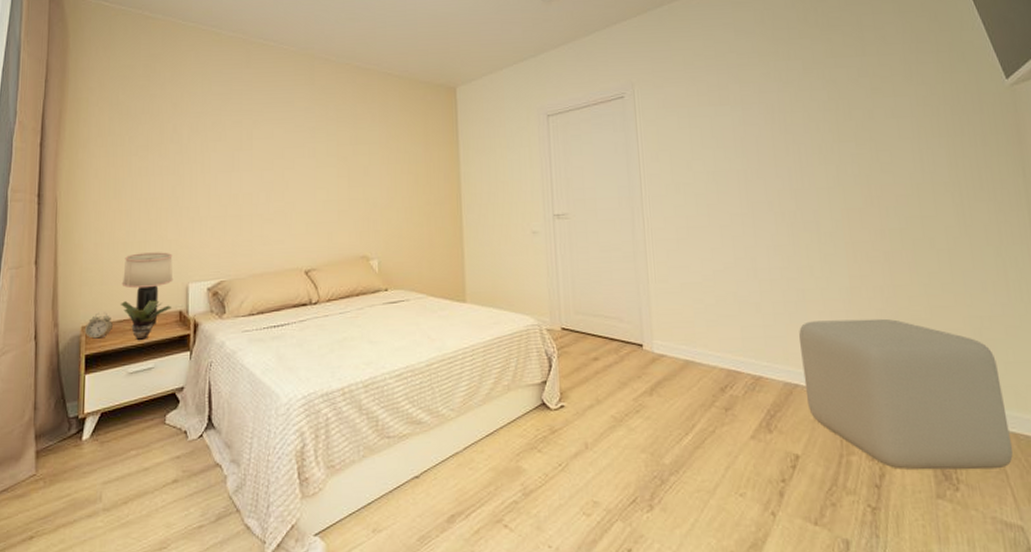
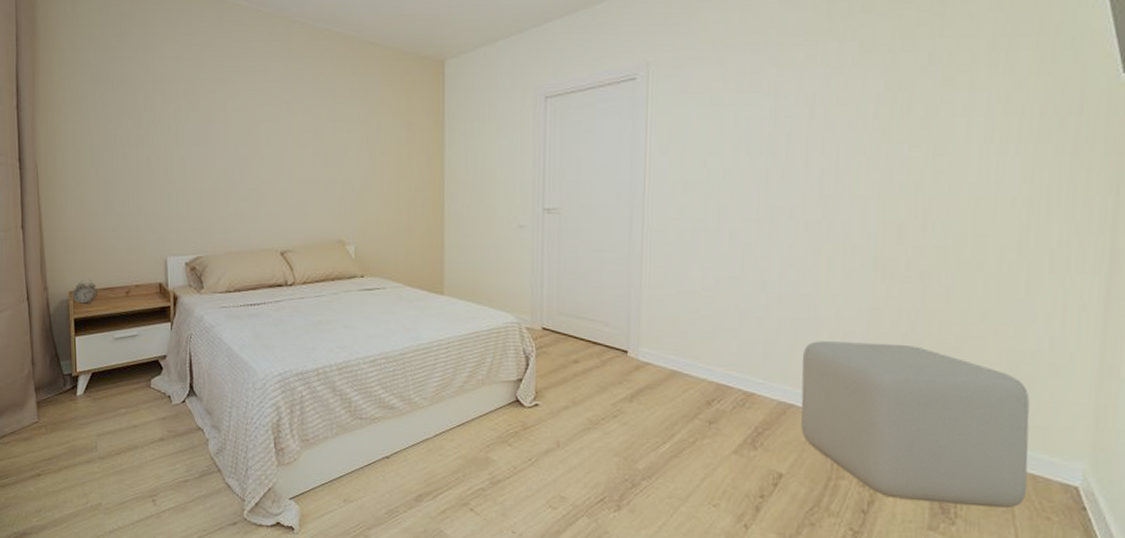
potted plant: present [121,300,172,340] -> none [104,270,152,308]
table lamp: present [122,252,174,325] -> none [103,223,153,295]

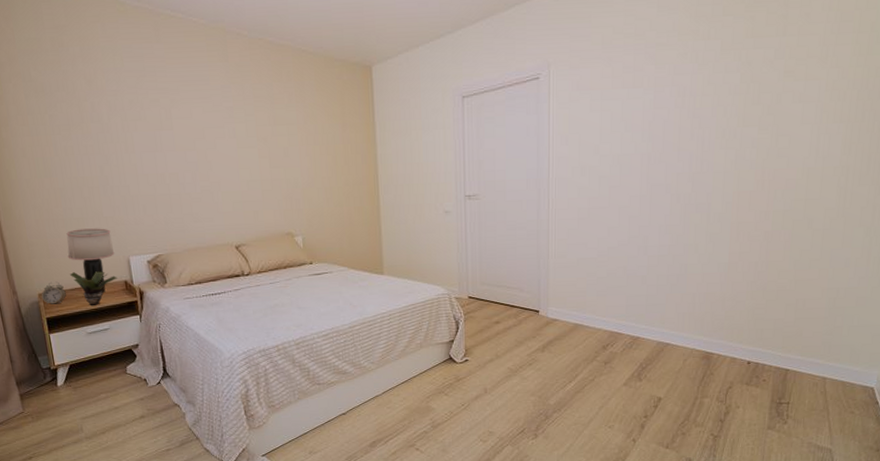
table lamp: none [103,223,153,295] -> present [66,228,115,293]
potted plant: none [104,270,152,308] -> present [70,271,117,305]
pouf: present [800,341,1030,509] -> none [674,289,842,409]

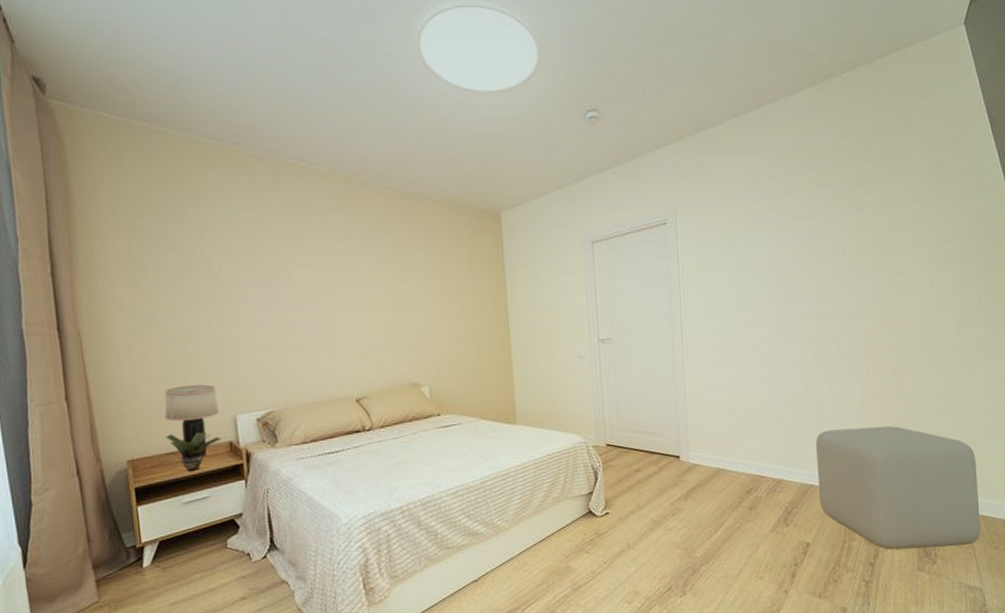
alarm clock: present [41,281,66,305] -> none [130,445,160,472]
pouf: none [674,289,842,409] -> present [816,426,980,550]

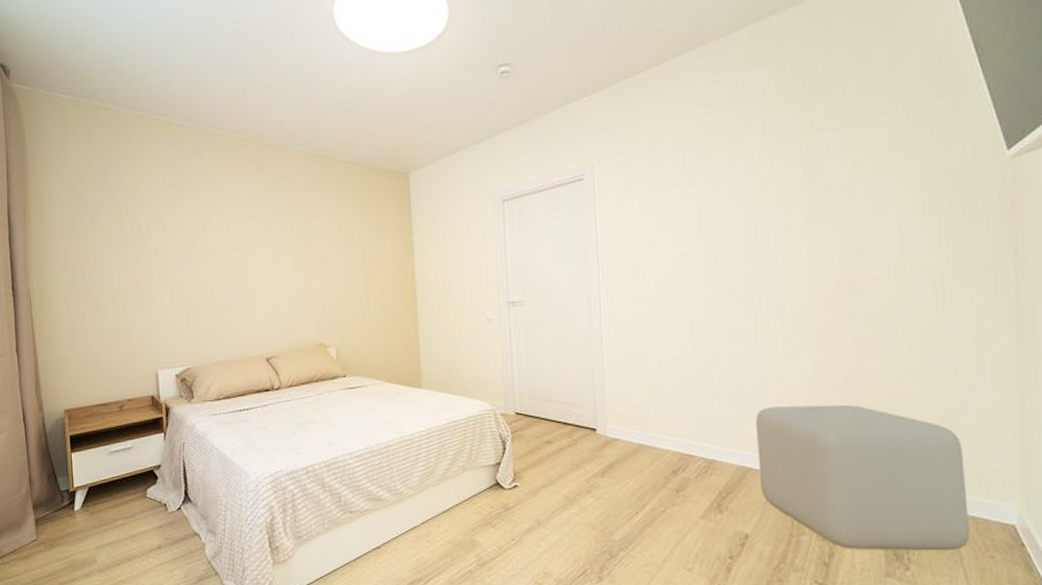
table lamp: present [164,384,220,456] -> none [96,341,144,409]
potted plant: present [166,432,221,471] -> none [98,386,144,422]

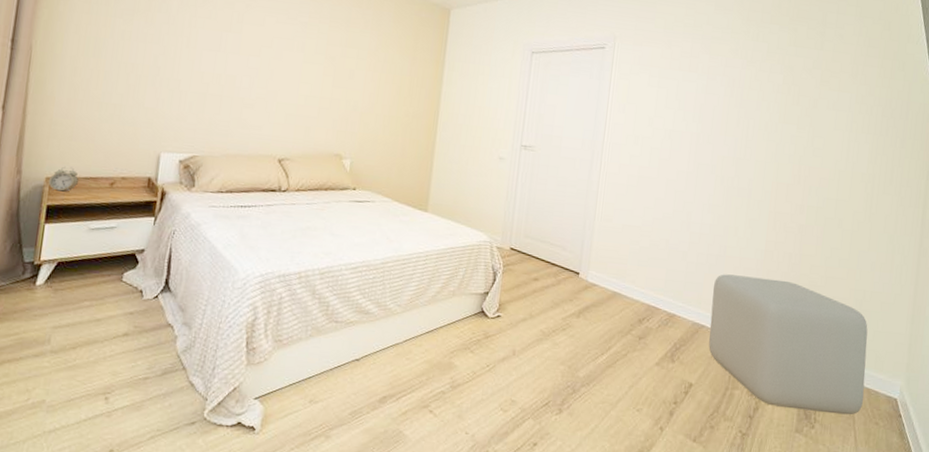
alarm clock: none [67,397,92,421] -> present [48,166,78,191]

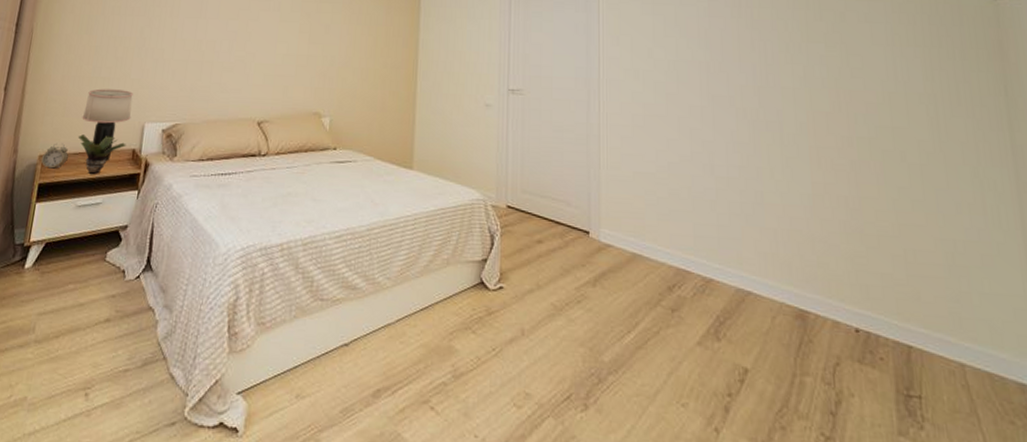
potted plant: none [89,160,141,199] -> present [79,134,126,174]
table lamp: none [92,115,148,187] -> present [82,89,133,161]
pouf: present [708,274,868,415] -> none [755,226,986,411]

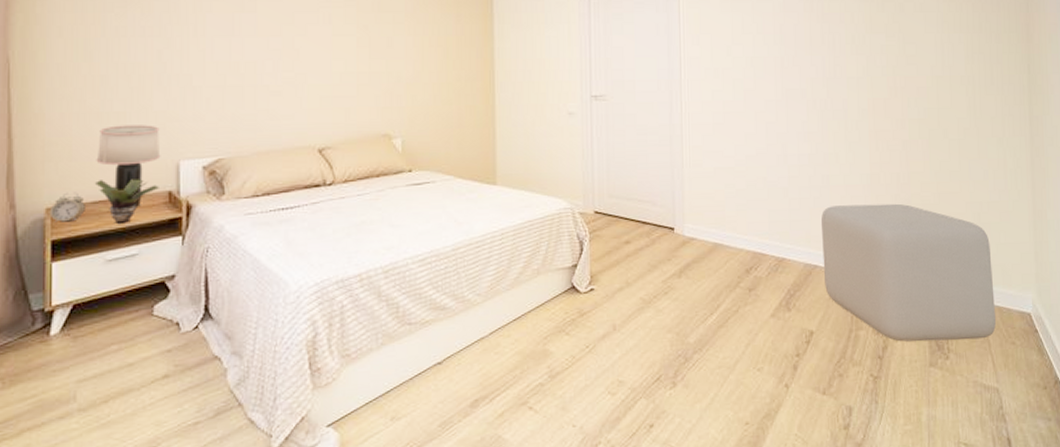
pouf: none [755,226,986,411] -> present [821,203,996,342]

